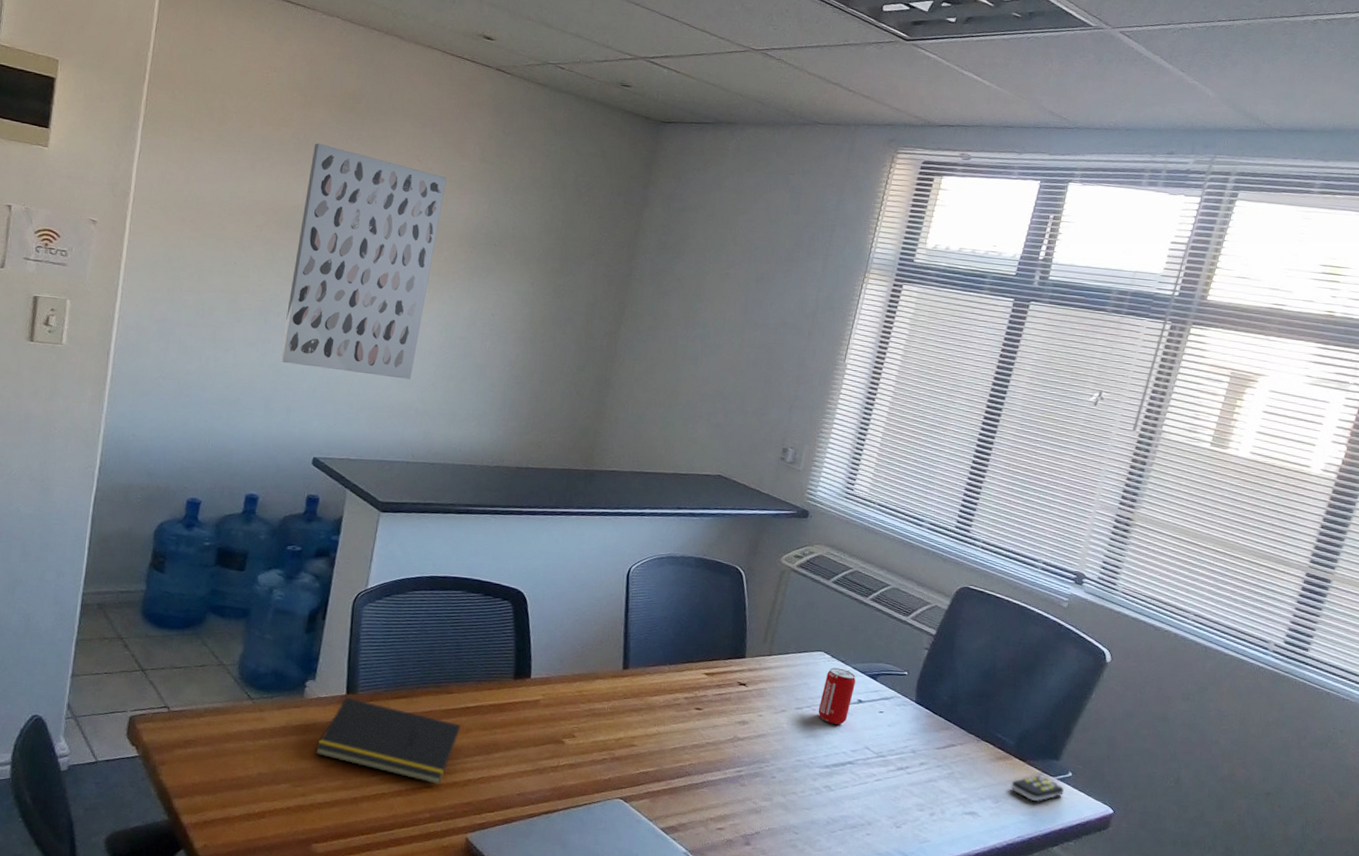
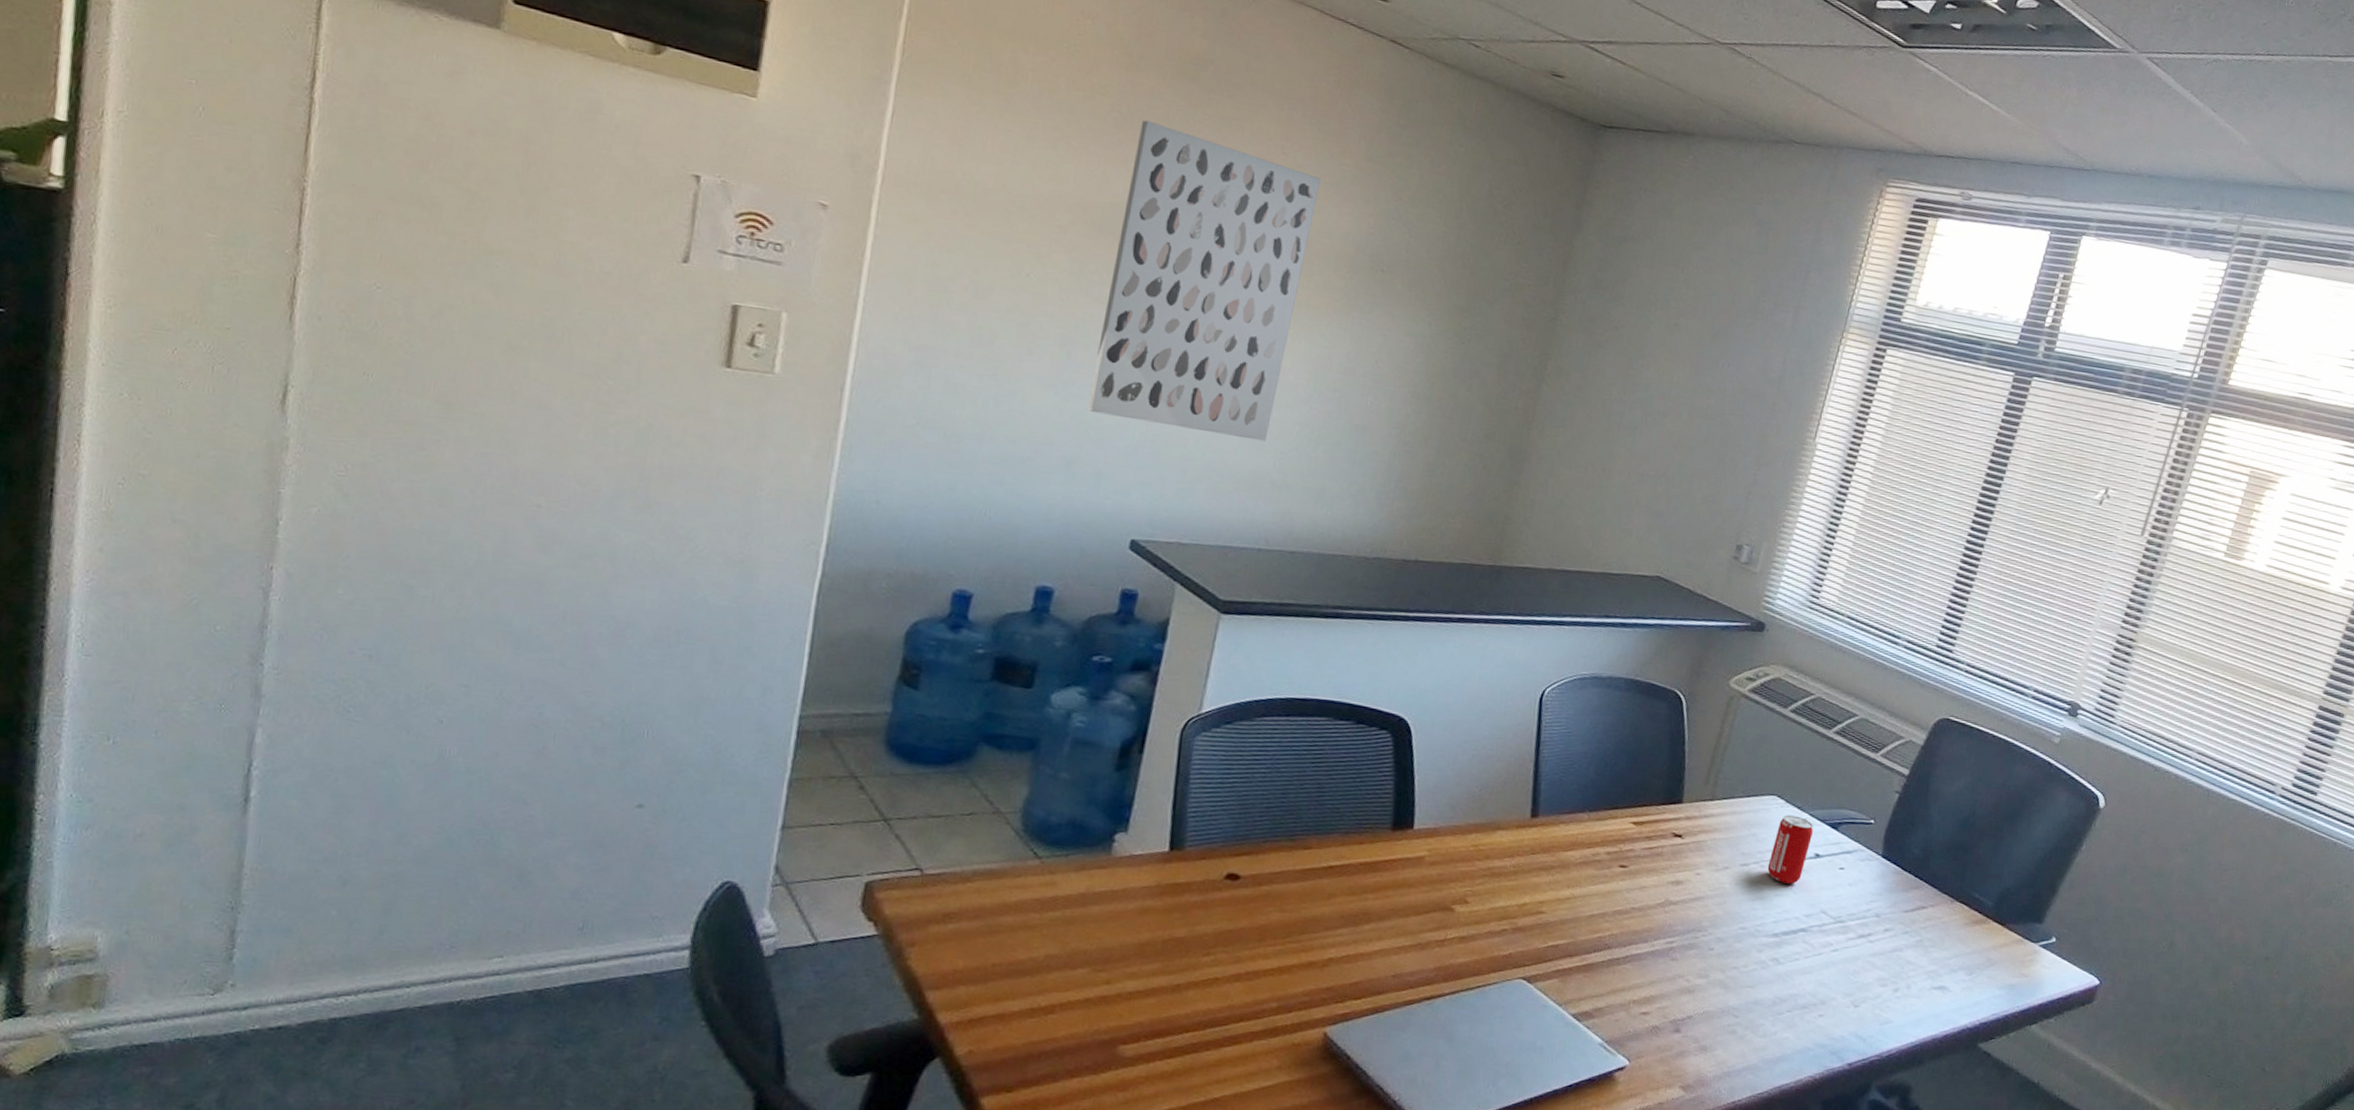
notepad: present [315,697,460,784] -> none [1125,854,1321,965]
remote control: present [1011,775,1065,802] -> none [1987,941,2047,973]

